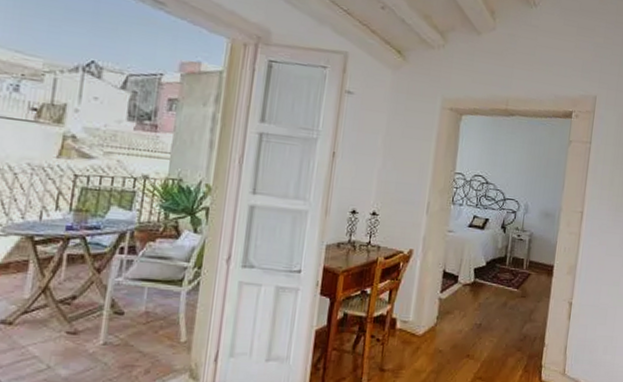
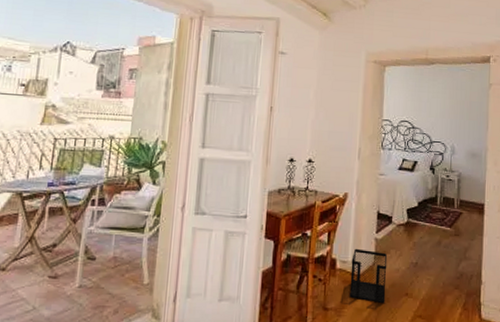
wastebasket: none [408,308,451,366] -> present [349,248,388,304]

